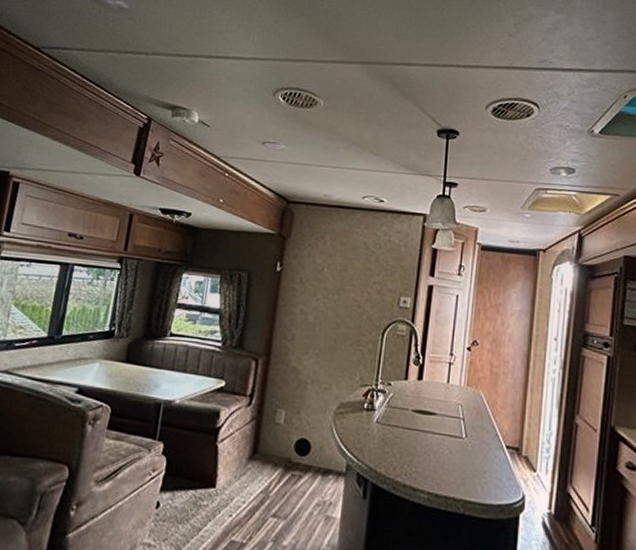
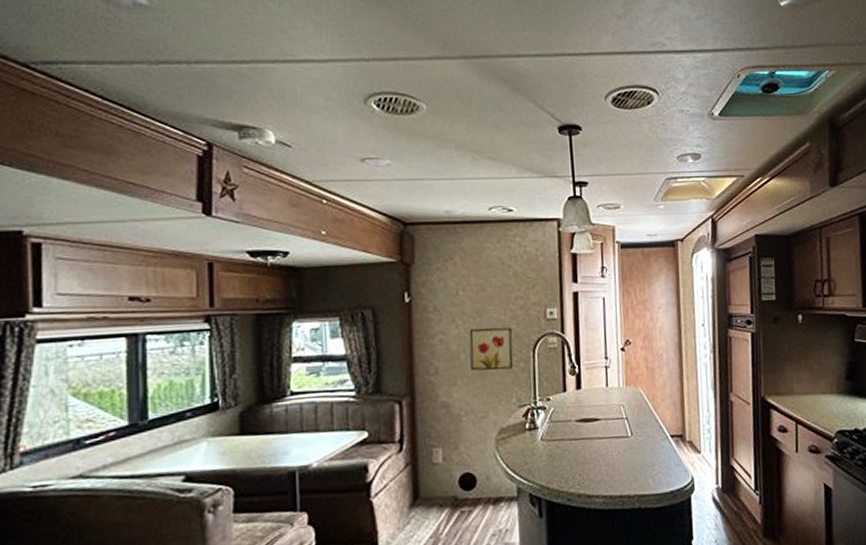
wall art: none [323,304,366,349] -> present [469,327,513,371]

